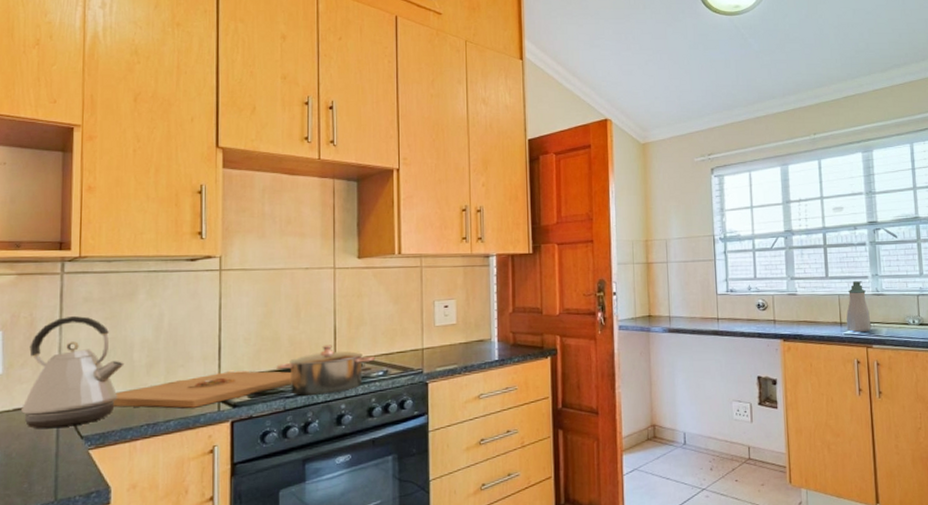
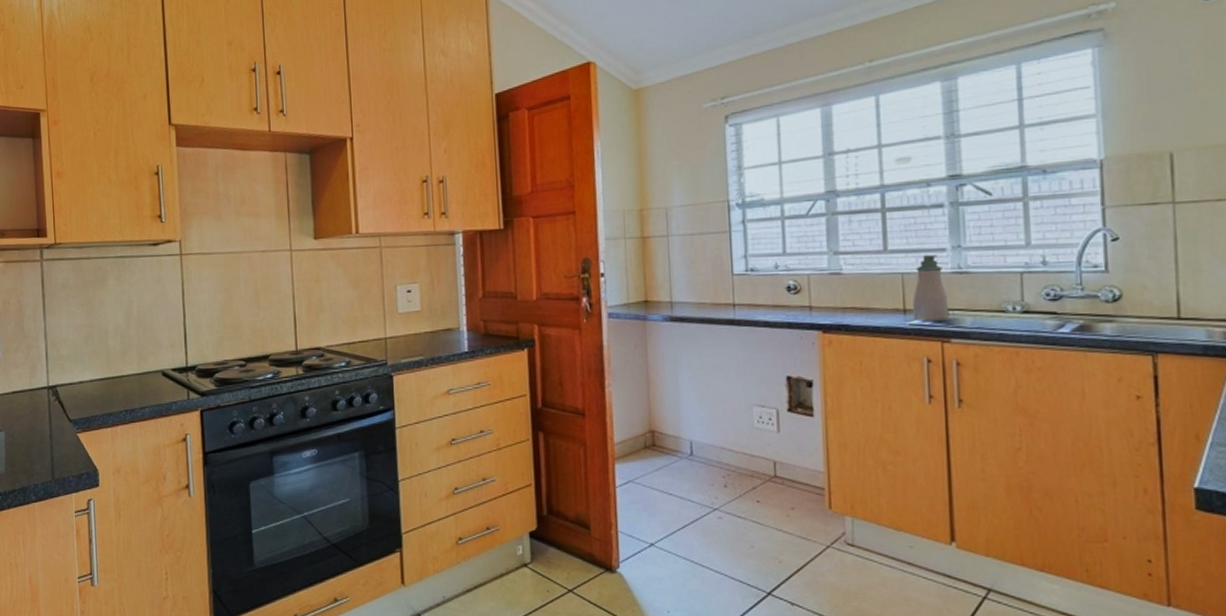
kettle: present [21,315,125,430] -> none [18,302,101,412]
platter: present [112,371,292,409] -> none [94,359,256,397]
cooking pot: present [276,345,376,397] -> none [239,333,337,387]

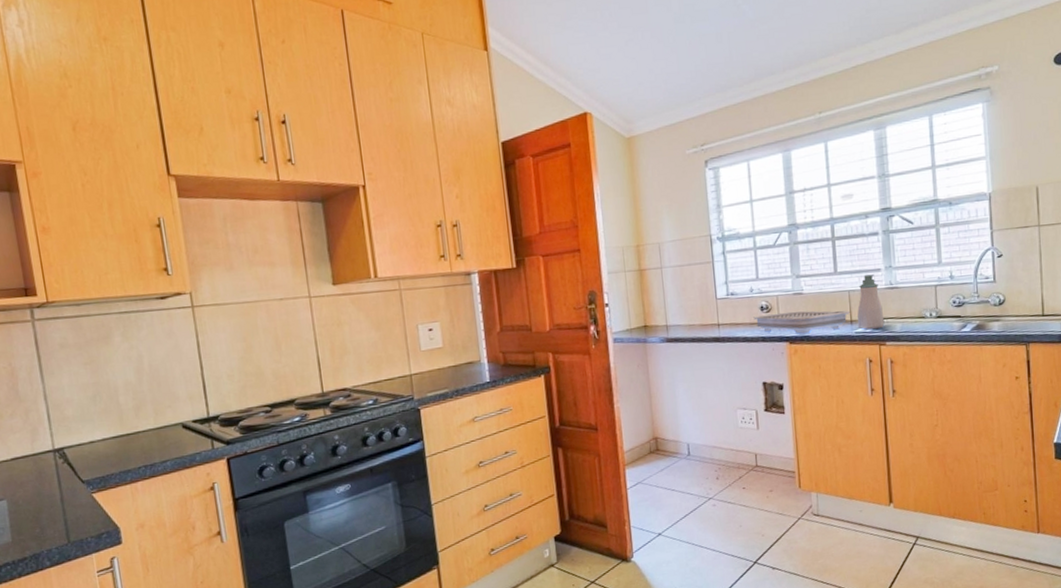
dish rack: none [778,294,903,323] -> present [753,310,850,335]

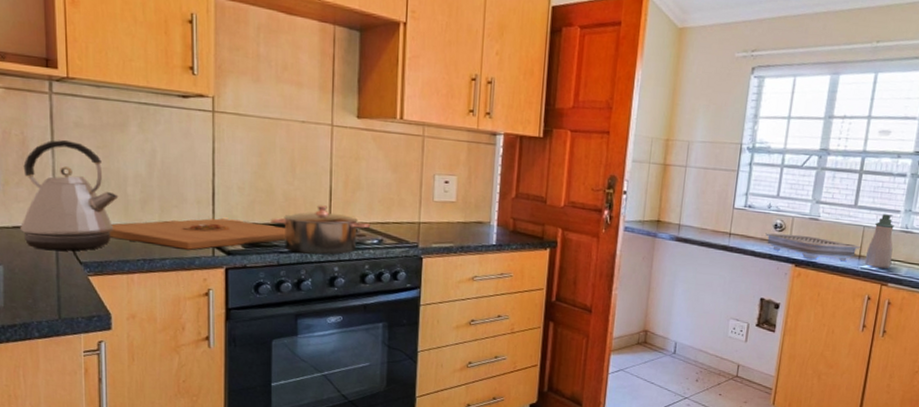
kettle: none [15,362,112,477] -> present [20,139,119,251]
platter: none [106,406,283,450] -> present [109,218,286,251]
cooking pot: none [264,376,364,430] -> present [270,205,371,256]

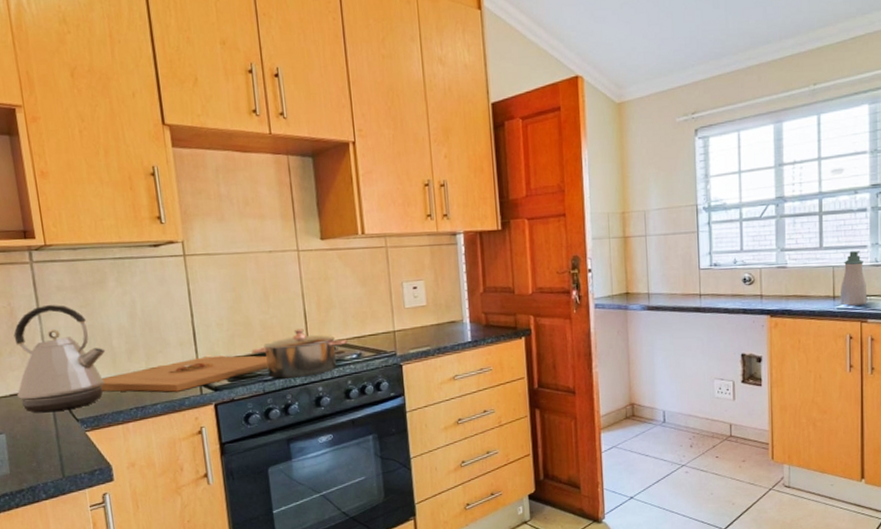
dish rack: present [765,233,860,262] -> none [735,284,833,309]

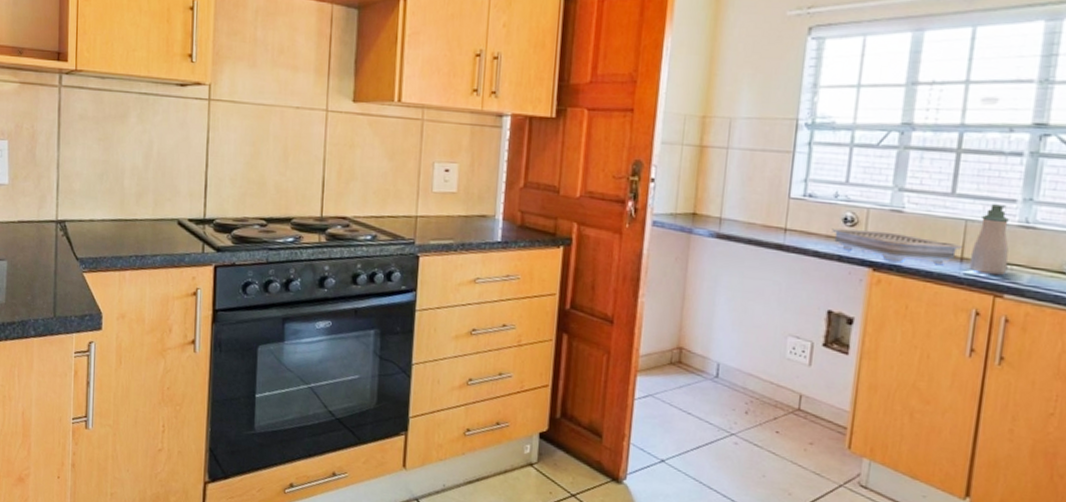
kettle: present [13,304,106,413] -> none [25,132,116,247]
platter: present [100,355,269,393] -> none [104,212,277,247]
cooking pot: present [251,328,348,380] -> none [261,197,365,253]
dish rack: none [735,284,833,309] -> present [832,228,962,266]

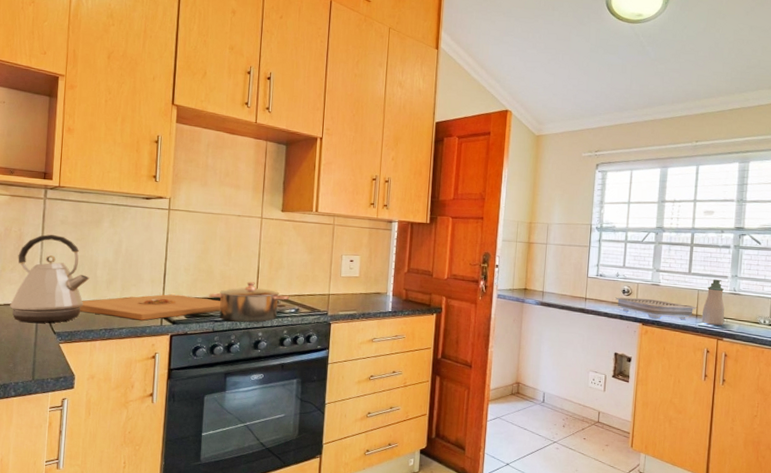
kettle: none [25,132,116,247] -> present [10,234,90,324]
platter: none [104,212,277,247] -> present [79,294,221,322]
cooking pot: none [261,197,365,253] -> present [209,281,290,323]

